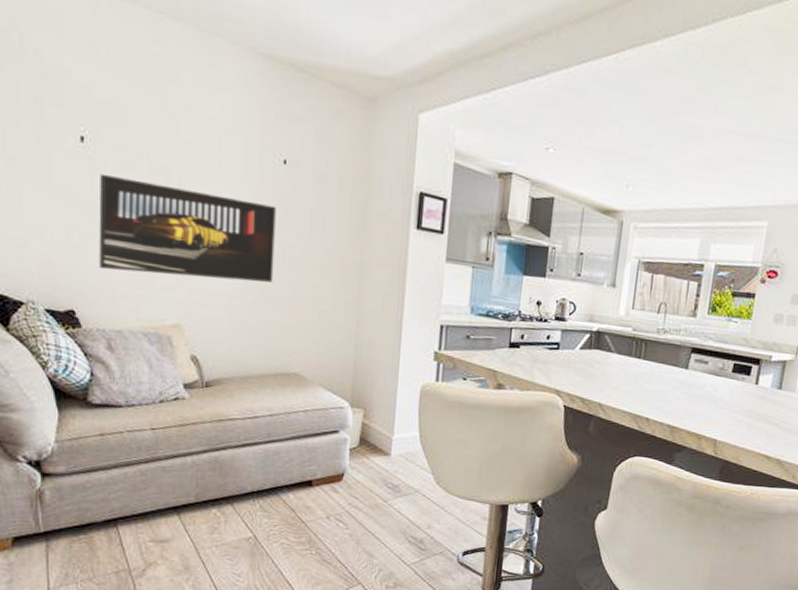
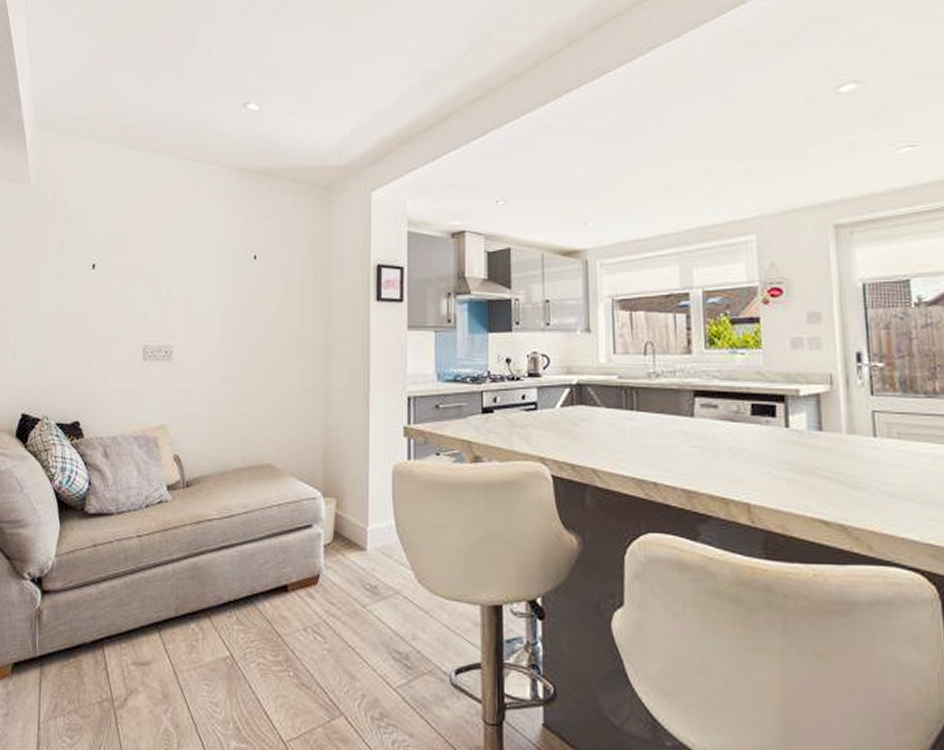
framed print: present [99,173,276,283] -> none [101,293,248,380]

